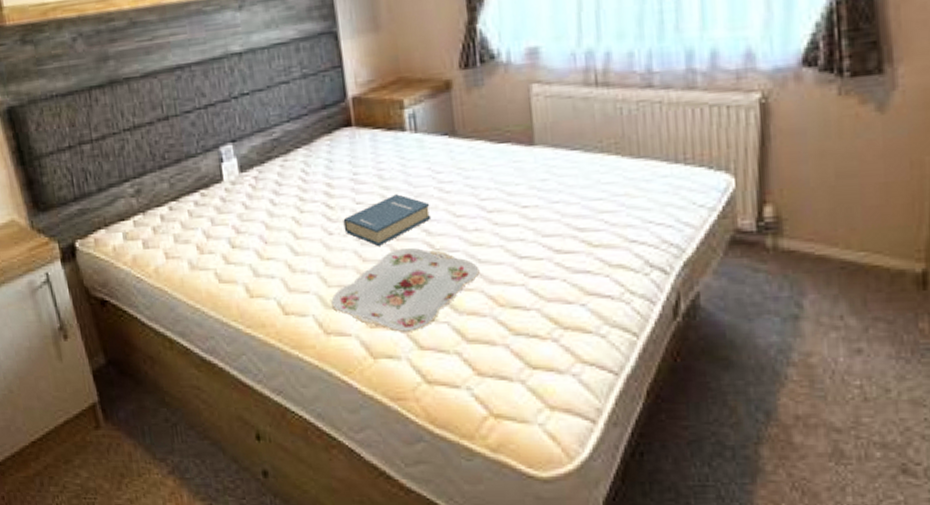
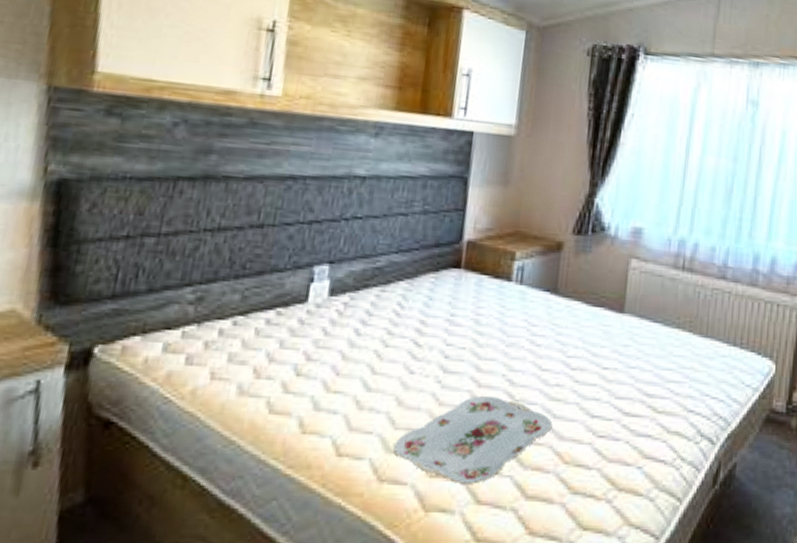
hardback book: present [343,194,432,246] -> none [427,341,519,391]

